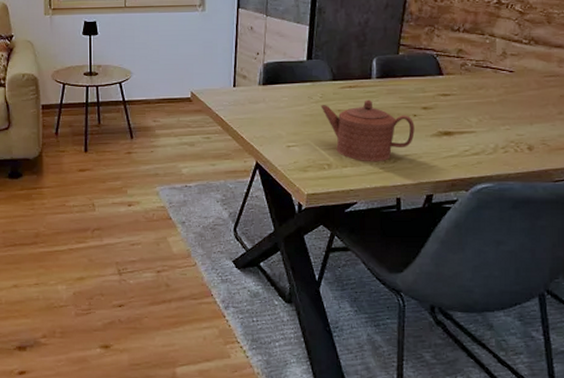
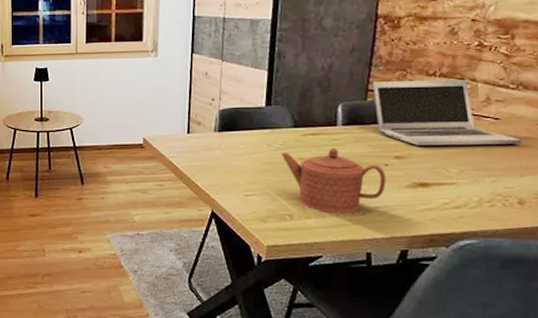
laptop: none [405,35,532,97] -> present [373,80,522,146]

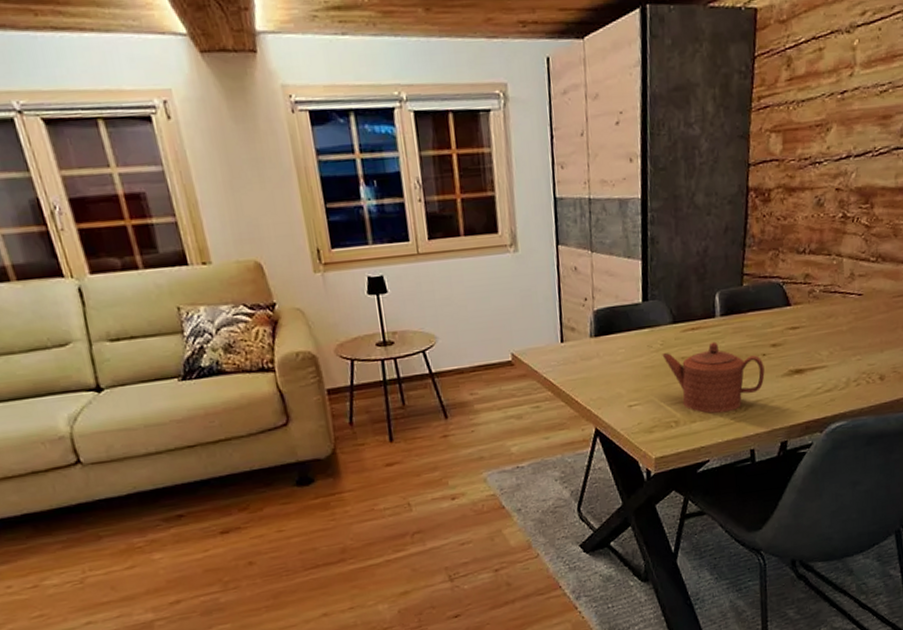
laptop: present [373,80,522,146] -> none [748,255,882,331]

